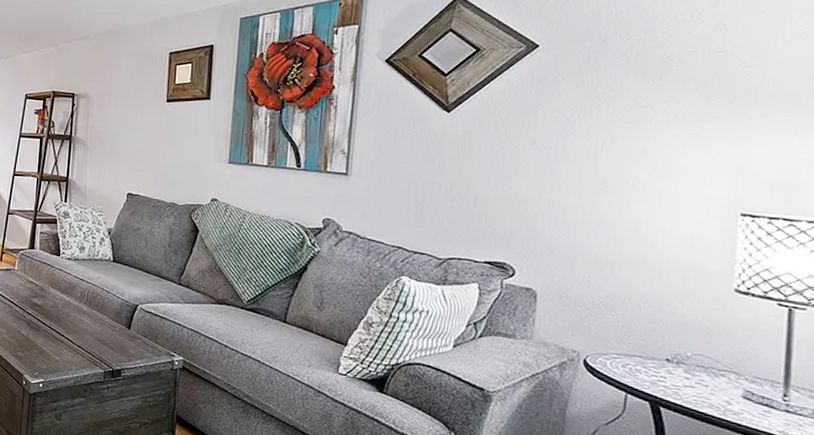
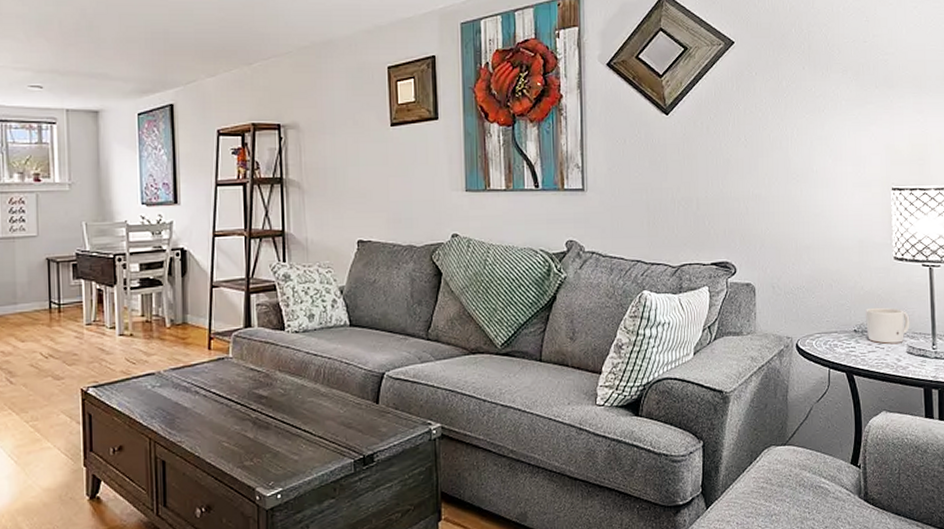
mug: none [684,338,751,386] -> present [865,307,910,345]

